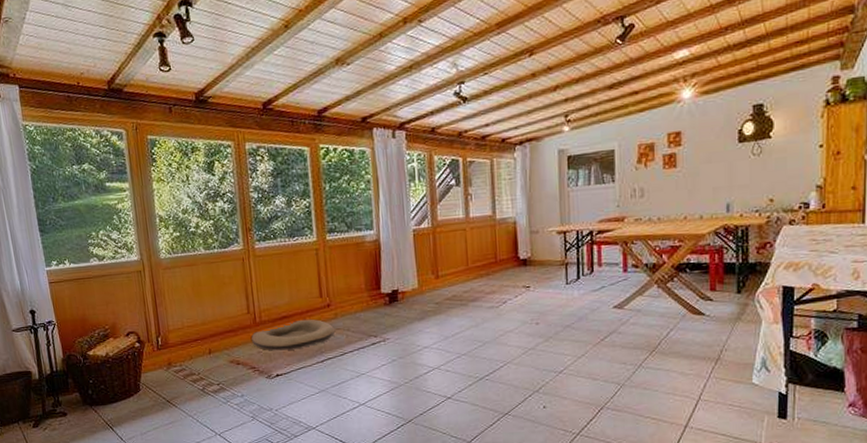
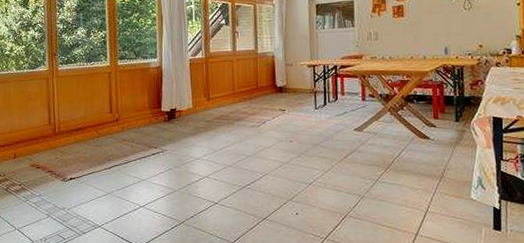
dog bed: present [252,319,336,351] -> none [51,131,122,157]

